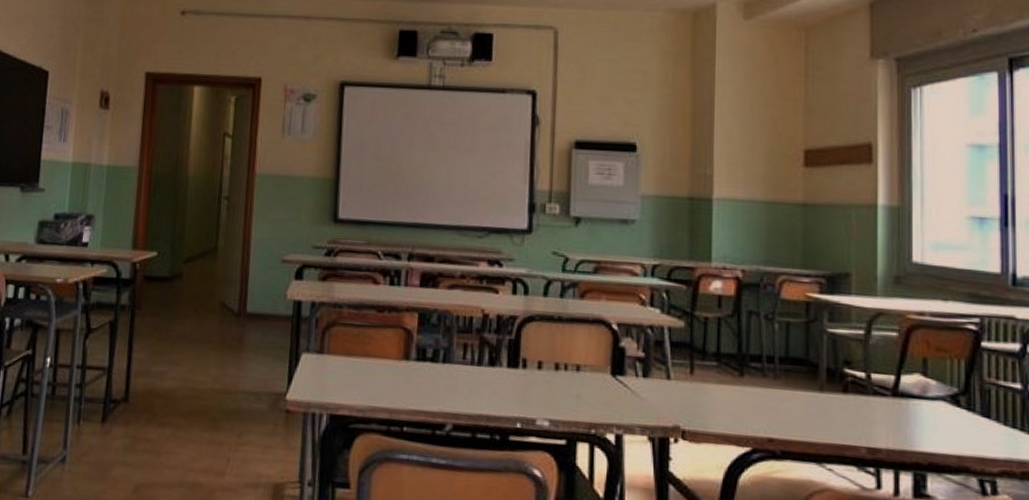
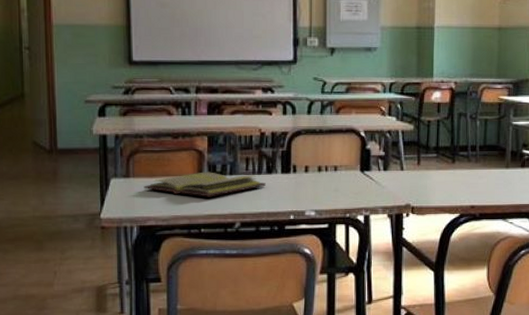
diary: none [339,355,487,388] -> present [144,172,266,197]

